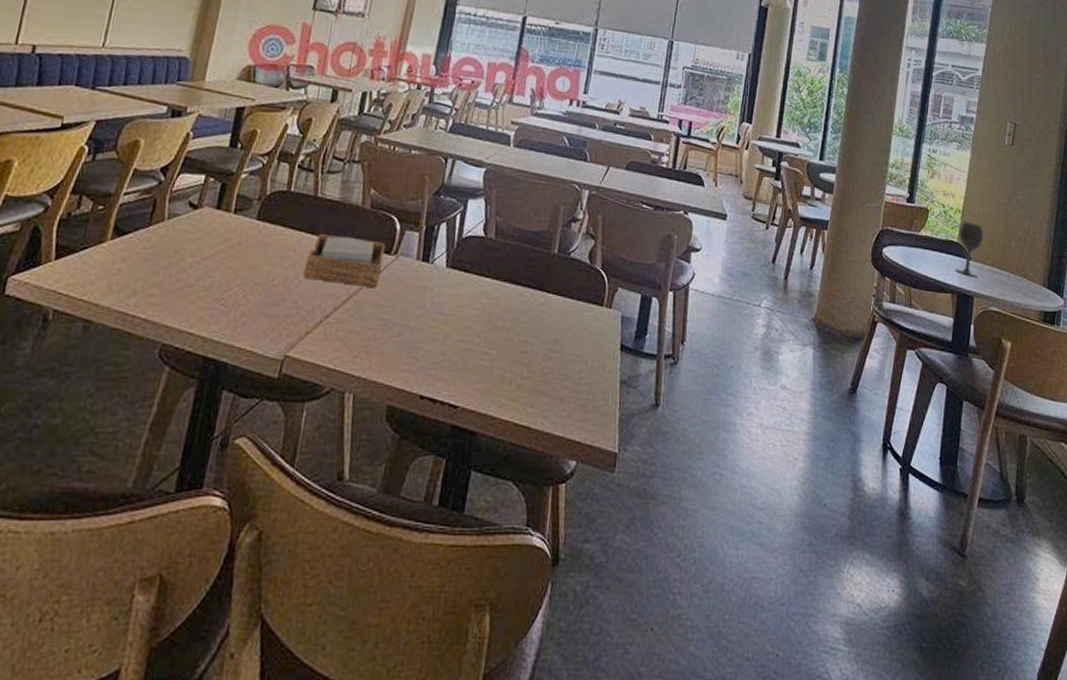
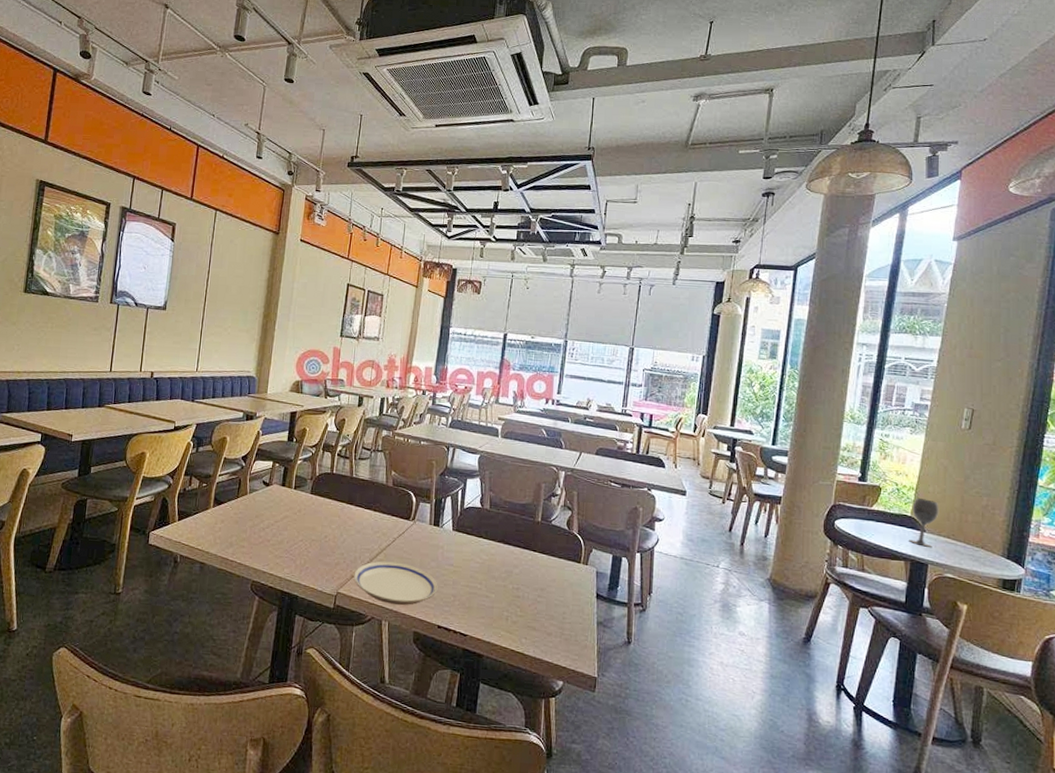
napkin holder: present [303,233,385,288] -> none [346,504,405,545]
plate: none [309,310,424,370] -> present [354,561,438,605]

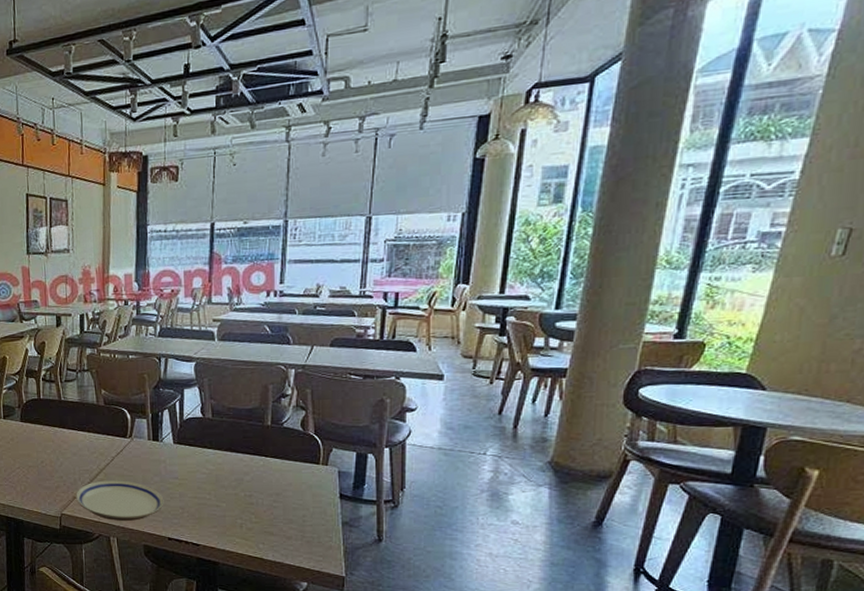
wine glass: present [909,497,939,547] -> none [741,349,789,408]

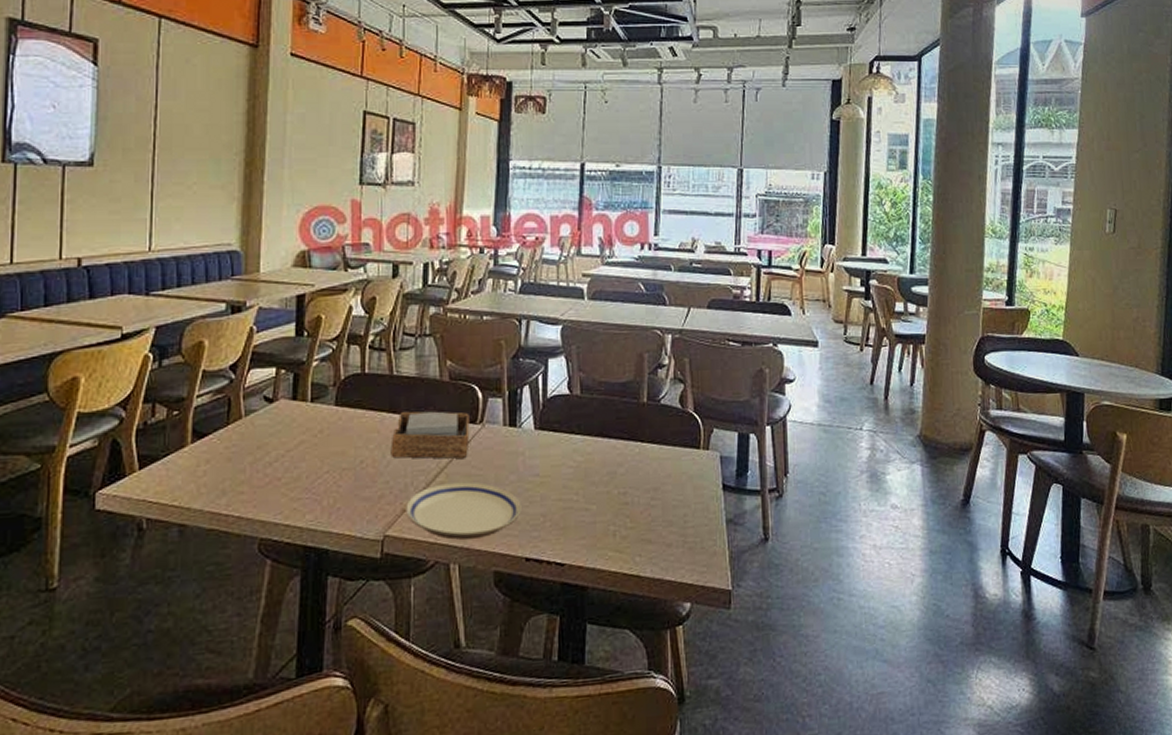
napkin holder: none [62,427,122,464] -> present [390,411,470,460]

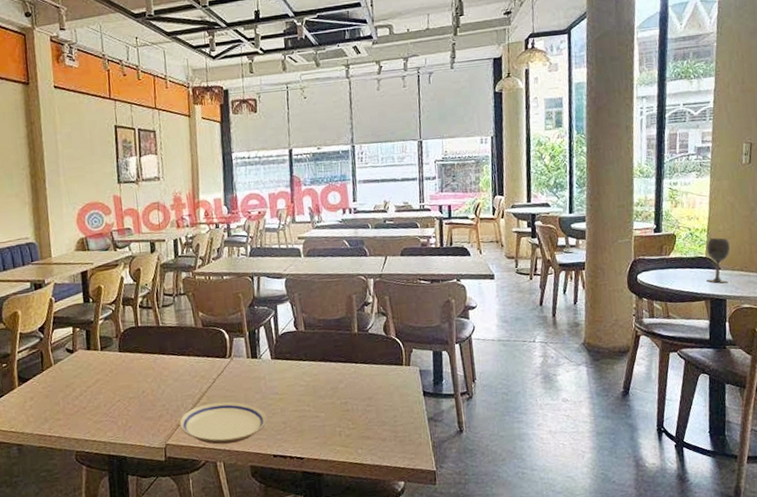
napkin holder: present [390,411,470,460] -> none [163,350,222,388]
wine glass: none [1063,317,1091,374] -> present [706,238,731,284]

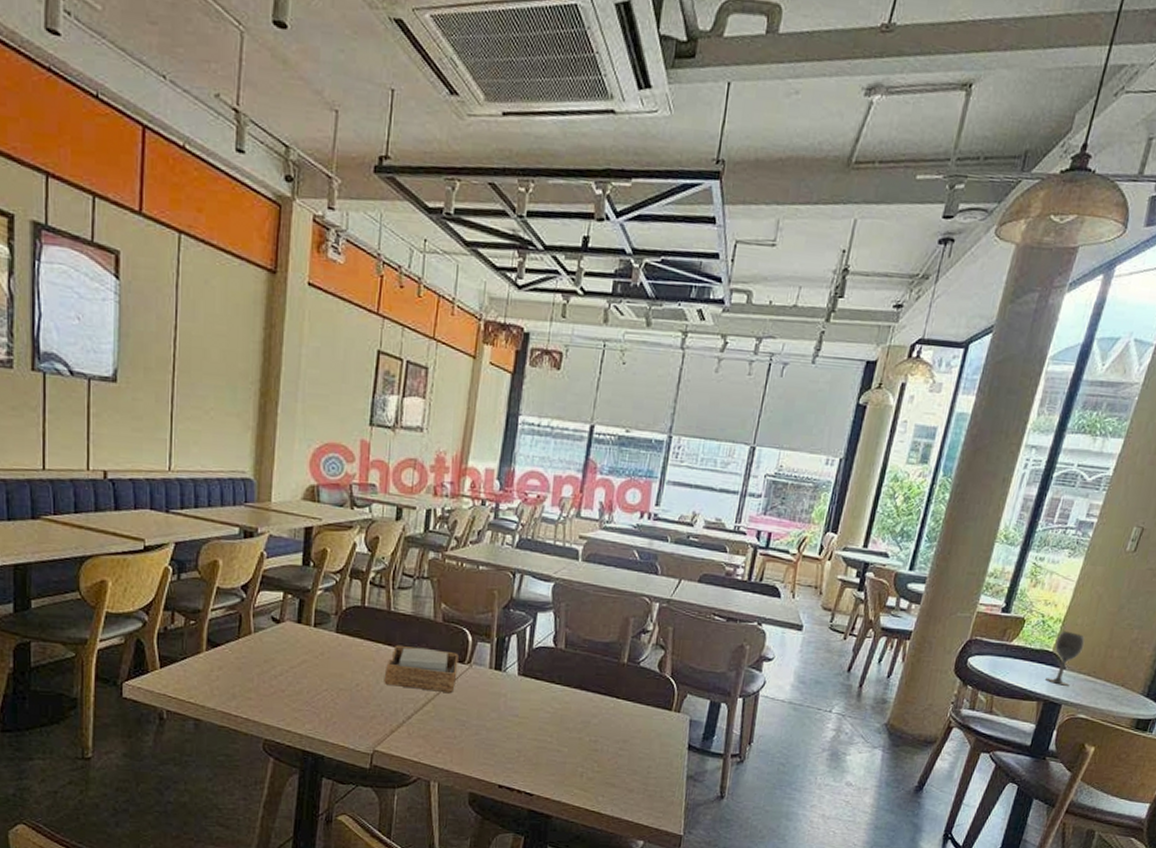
napkin holder: none [163,350,222,388] -> present [384,644,459,694]
plate: present [179,401,267,445] -> none [394,712,499,763]

